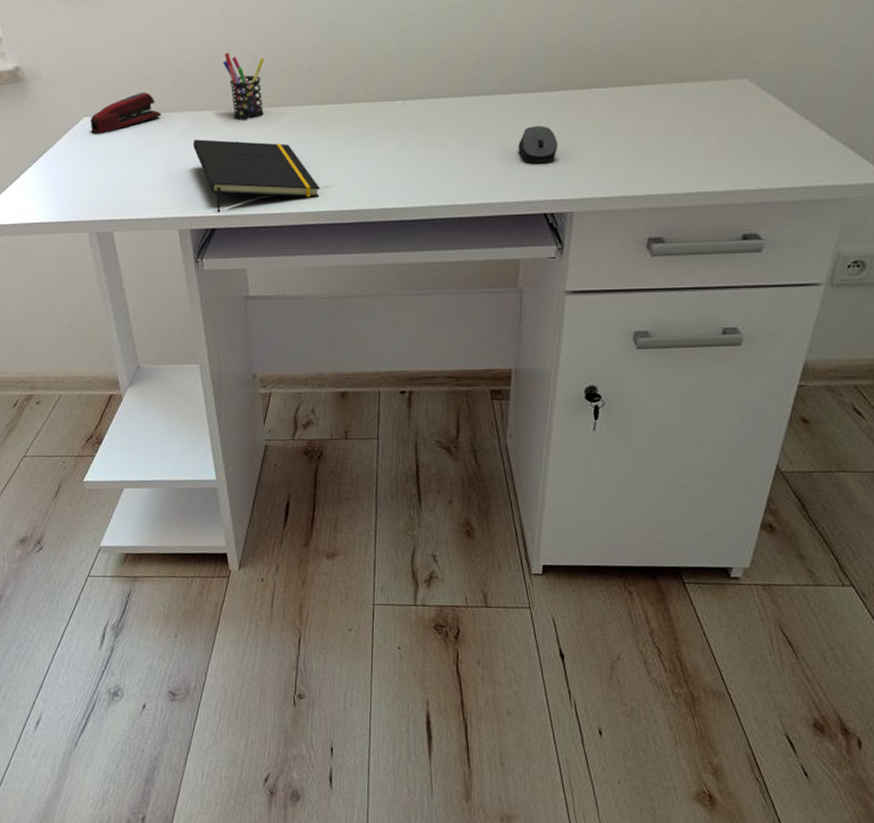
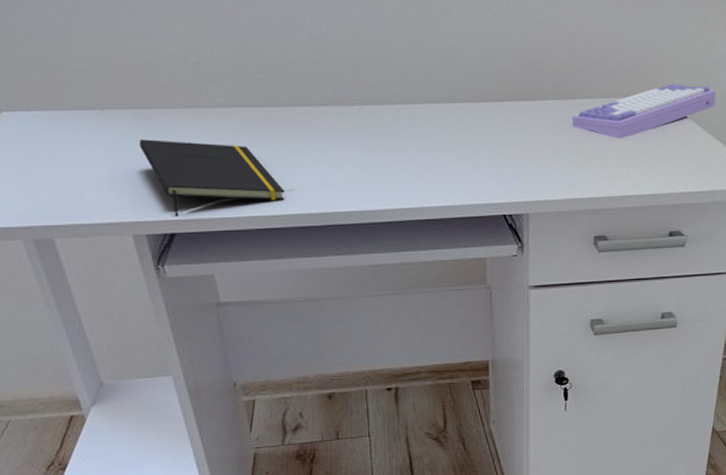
stapler: present [90,93,161,135] -> none [11,87,98,132]
pen holder: present [223,52,265,121] -> none [164,48,216,121]
computer mouse: present [518,126,558,164] -> none [474,134,510,169]
keyboard: none [634,62,821,129] -> present [571,83,716,139]

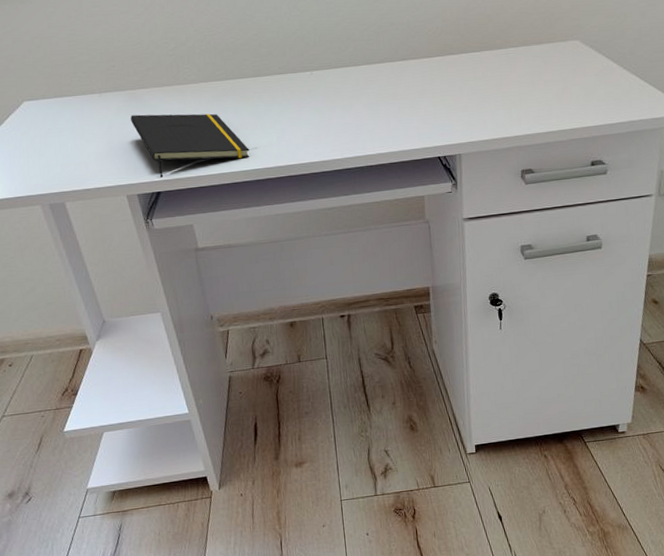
keyboard: present [571,83,716,139] -> none [497,26,630,81]

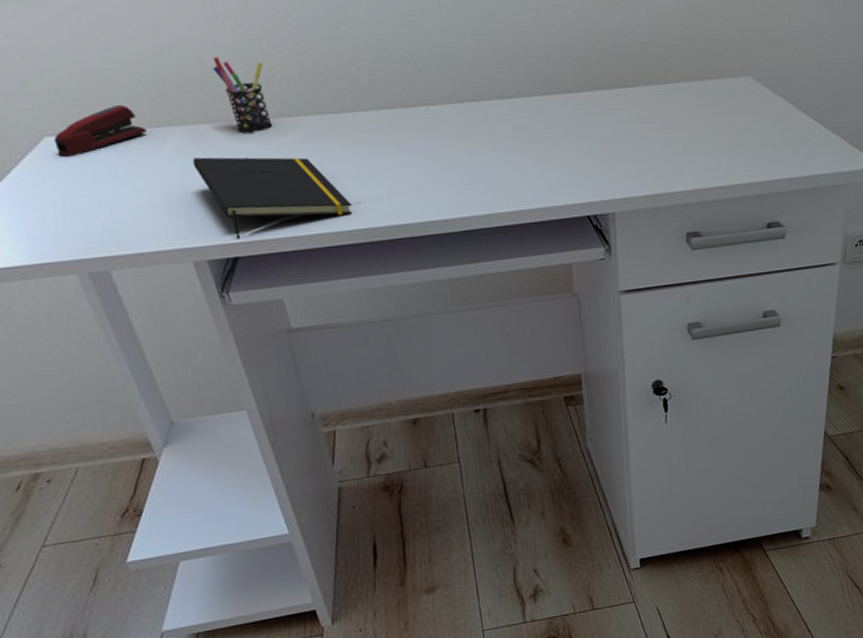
stapler: none [30,76,98,117] -> present [53,105,147,158]
pen holder: none [149,37,192,97] -> present [213,56,273,134]

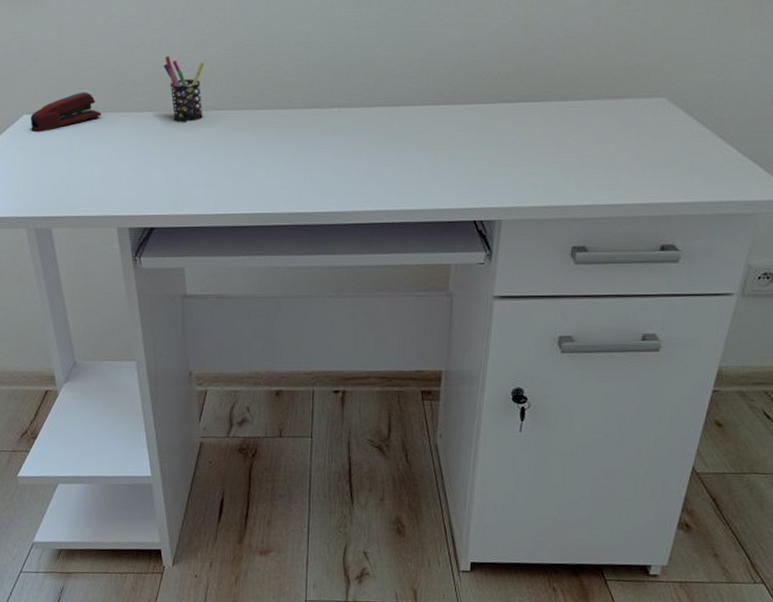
notepad: present [192,157,352,239] -> none [133,140,257,212]

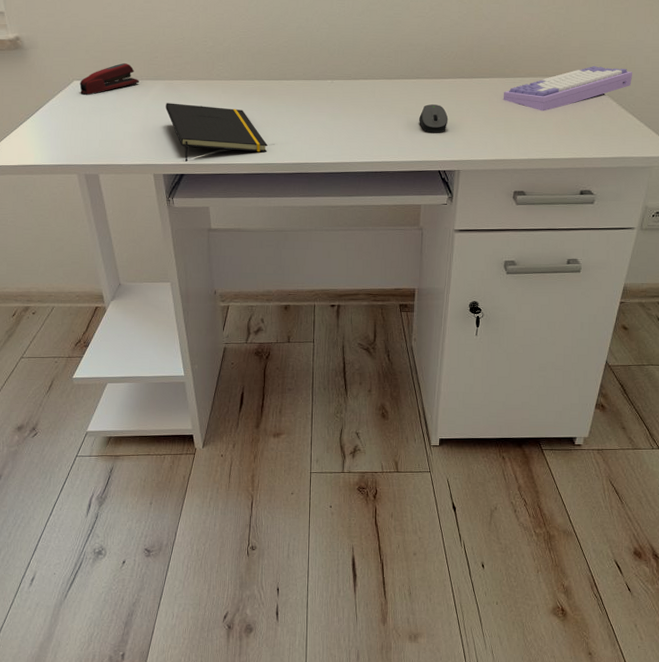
notepad: none [133,140,257,212] -> present [166,103,268,162]
pen holder: present [163,56,205,123] -> none [190,35,224,90]
computer mouse: none [449,137,488,173] -> present [419,104,448,133]
keyboard: none [559,82,733,143] -> present [503,65,632,111]

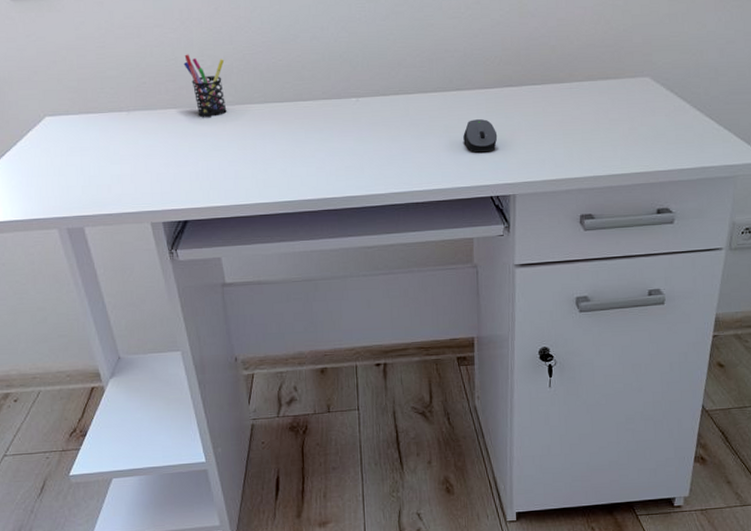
stapler: present [79,63,139,96] -> none [53,92,125,134]
notepad: present [166,103,268,162] -> none [160,136,286,205]
pen holder: none [190,35,224,90] -> present [183,54,227,118]
keyboard: present [503,65,632,111] -> none [559,63,706,120]

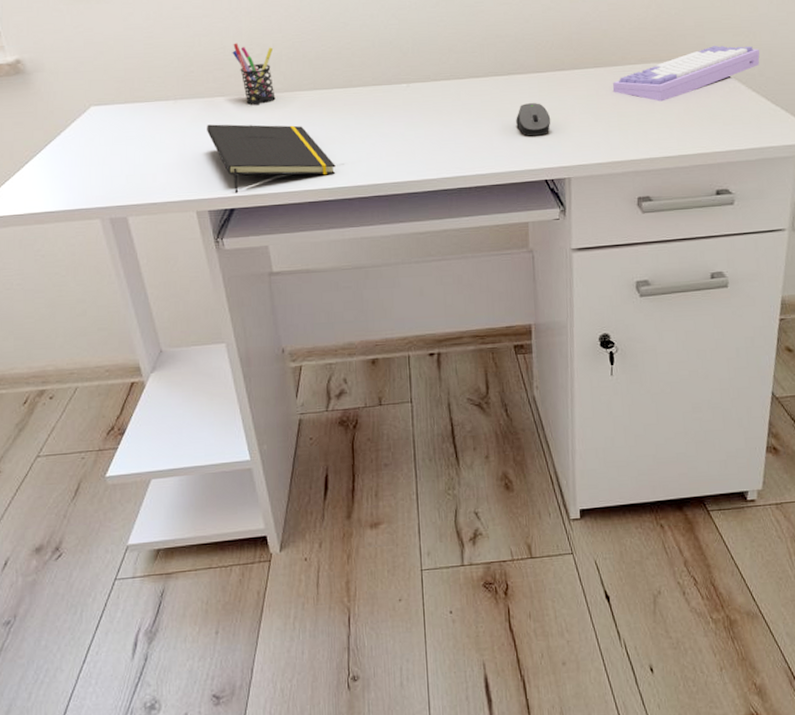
notepad: none [160,136,286,205] -> present [207,124,336,193]
keyboard: none [559,63,706,120] -> present [612,45,760,102]

